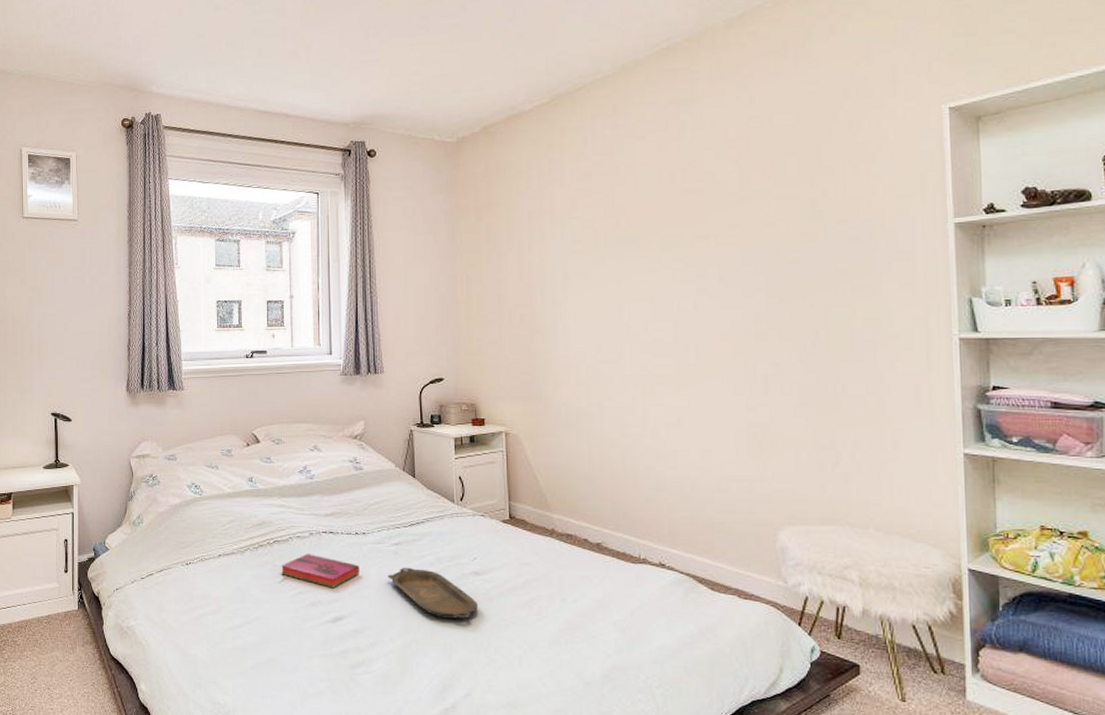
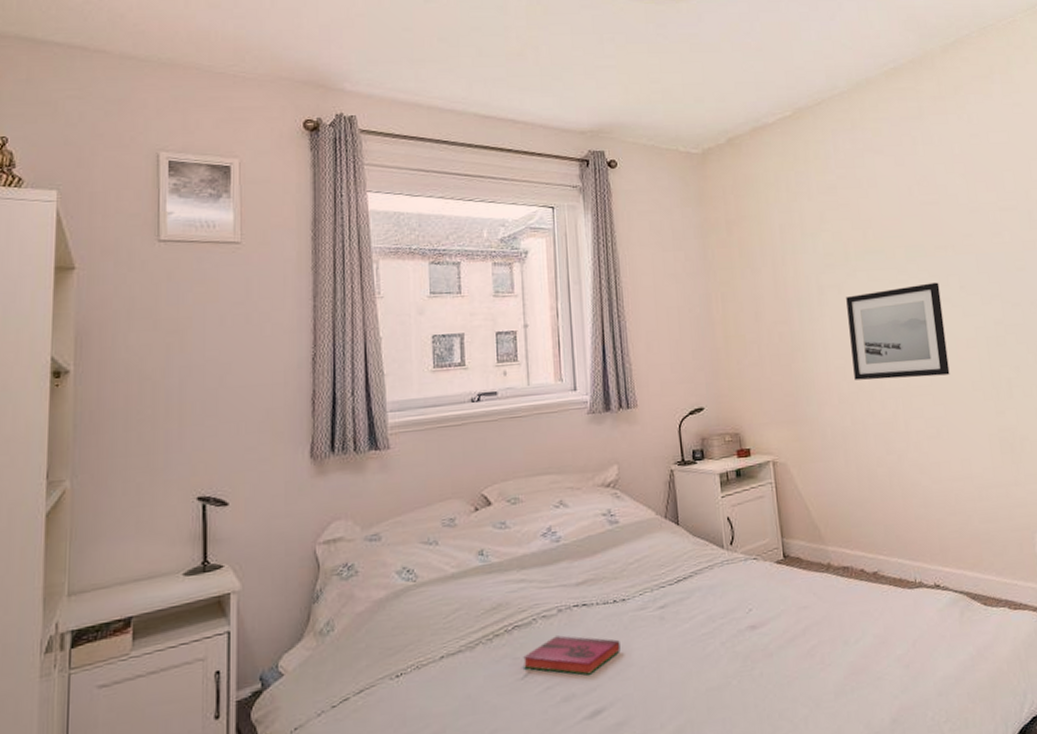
serving tray: present [387,567,478,619] -> none [653,632,757,688]
wall art: none [592,273,698,367] -> present [846,282,950,380]

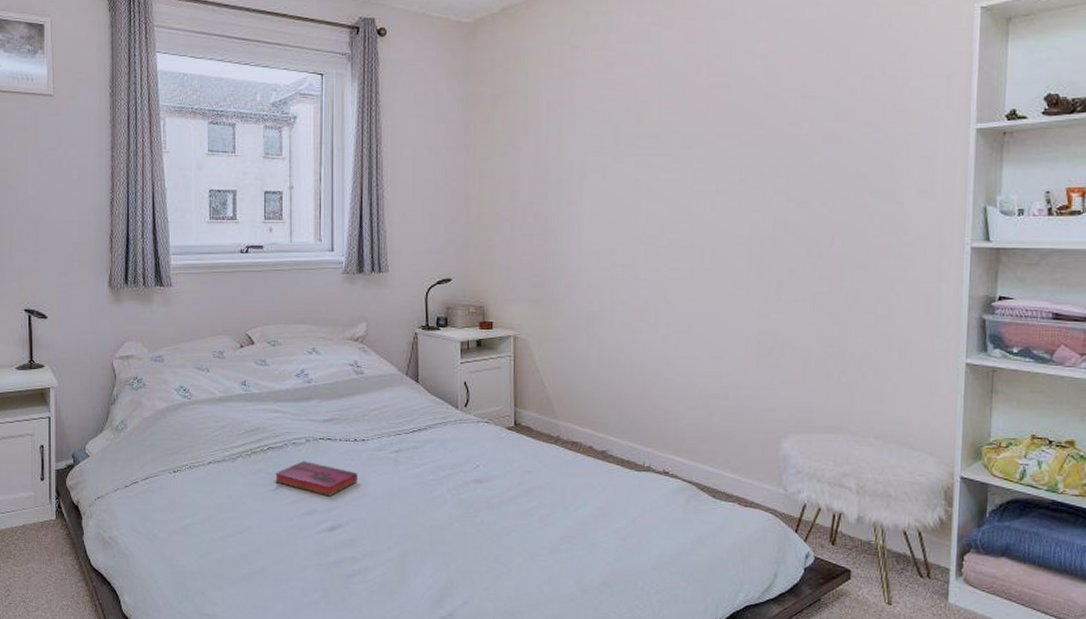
wall art: present [846,282,950,380] -> none [608,173,716,271]

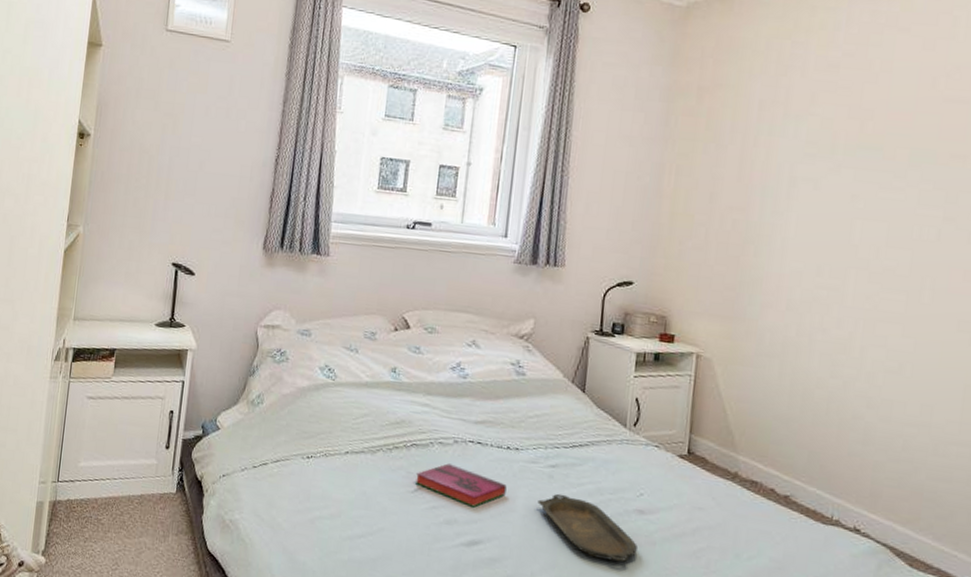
serving tray: none [387,474,479,528] -> present [537,493,638,562]

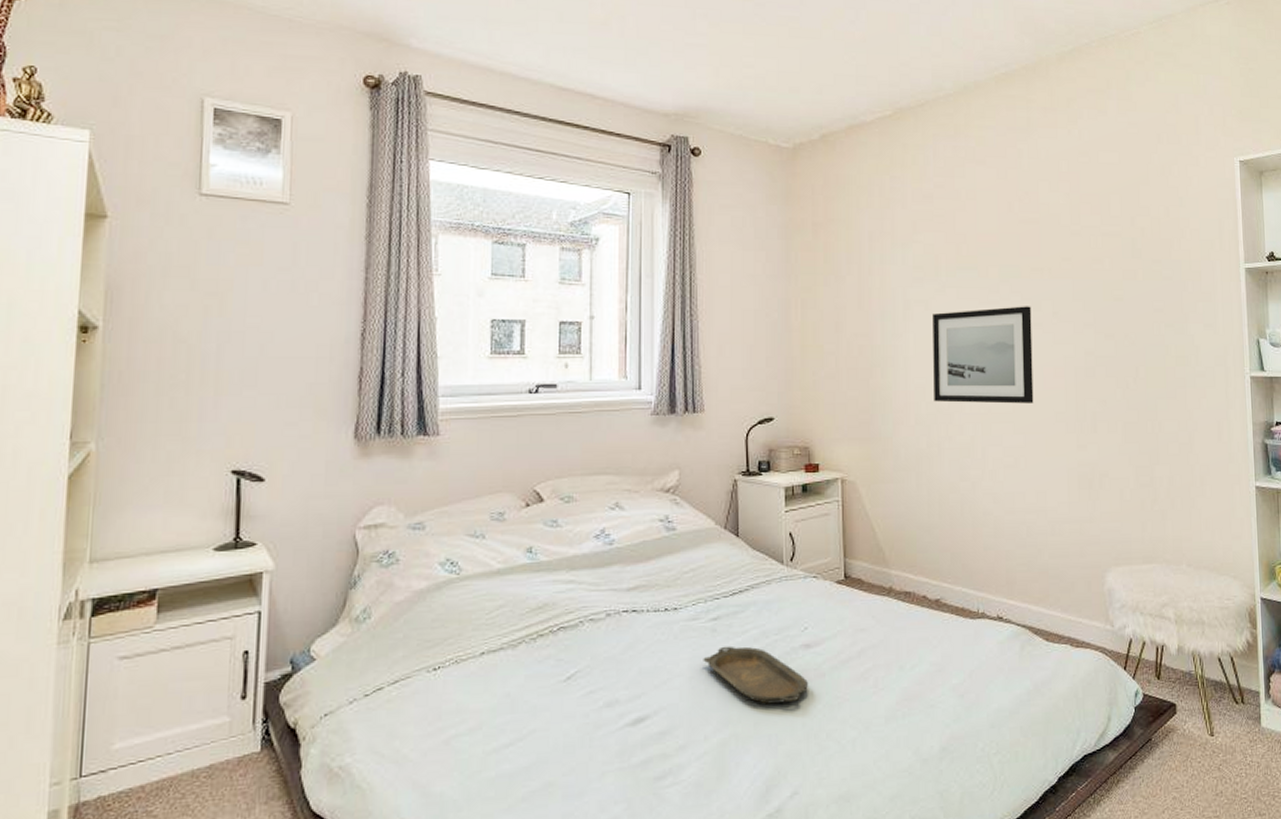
hardback book: present [415,463,507,508] -> none [566,640,669,682]
wall art: none [811,194,945,307] -> present [933,306,1034,404]

